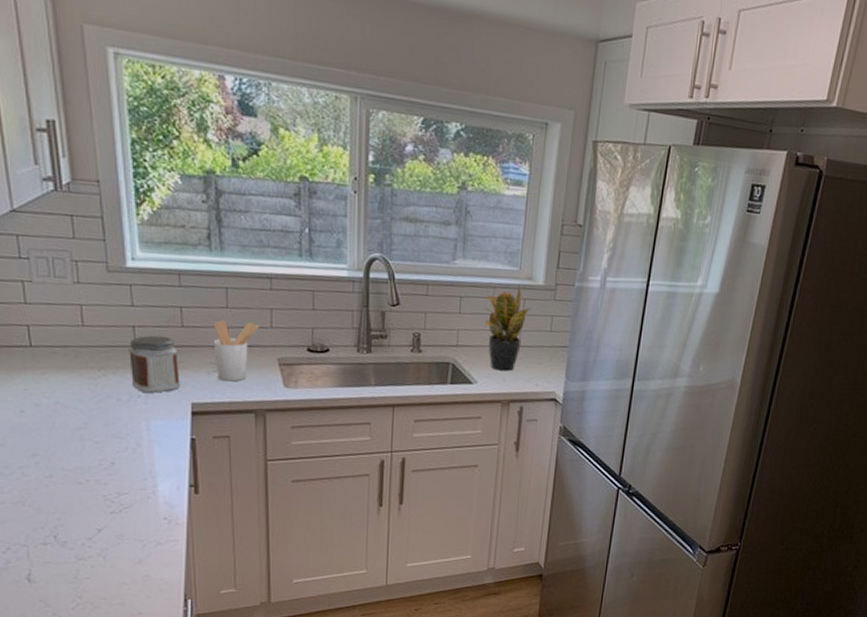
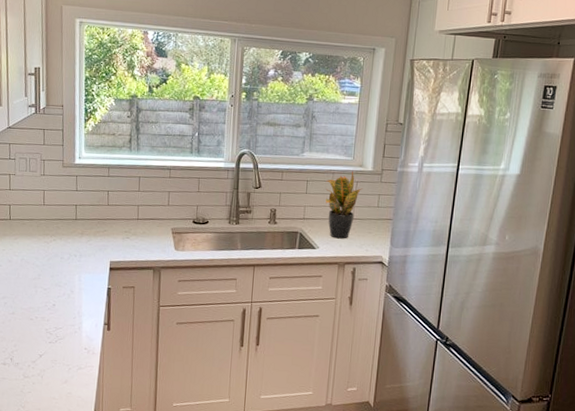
jar: present [129,335,180,393] -> none [71,211,104,253]
utensil holder: present [213,320,260,382] -> none [127,200,160,246]

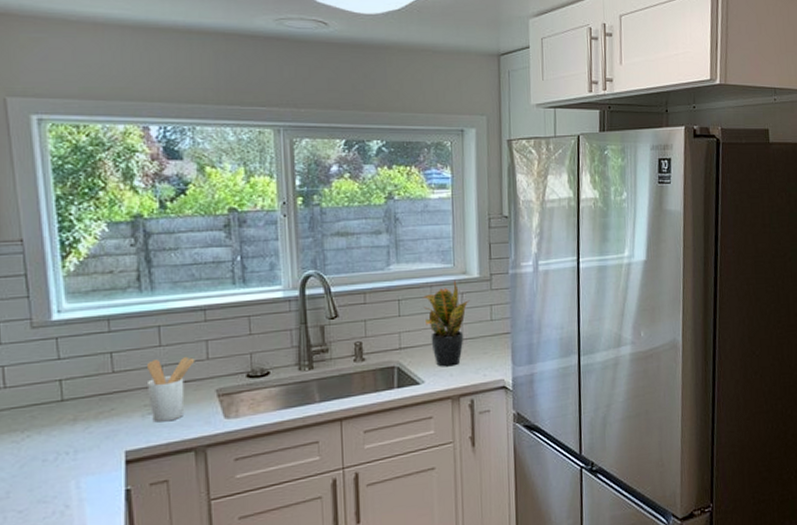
utensil holder: none [127,200,160,246] -> present [146,356,195,422]

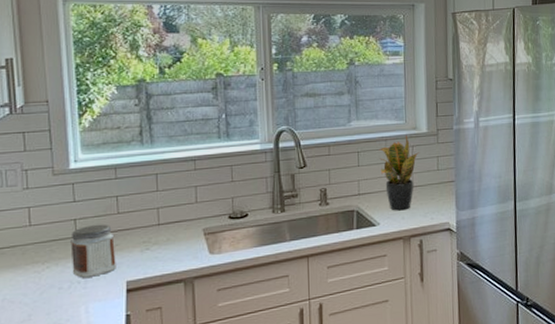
jar: none [55,384,112,448] -> present [70,224,116,278]
utensil holder: present [146,356,195,422] -> none [145,200,186,257]

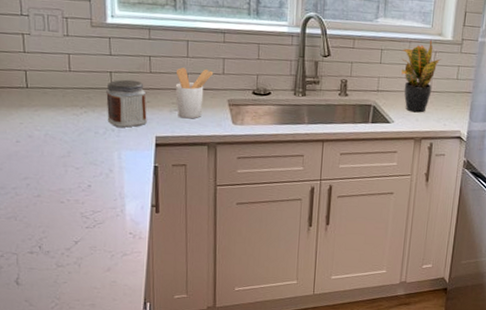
utensil holder: none [145,200,186,257] -> present [175,67,214,119]

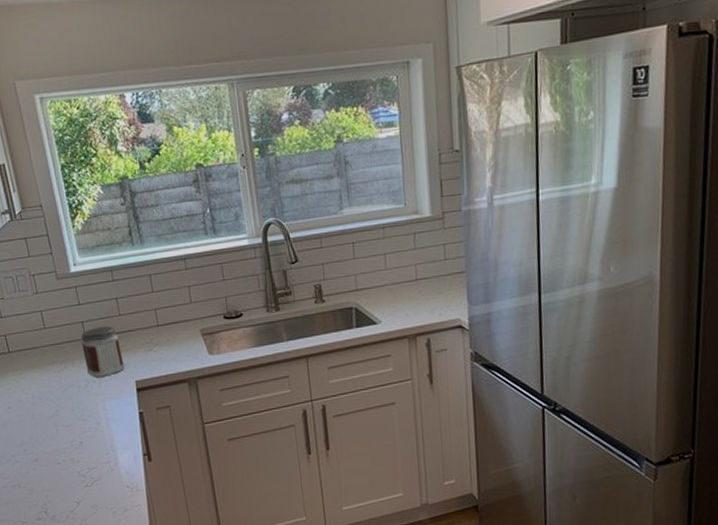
utensil holder: present [175,67,214,119] -> none [143,300,181,357]
potted plant: present [401,40,442,113] -> none [376,221,424,307]

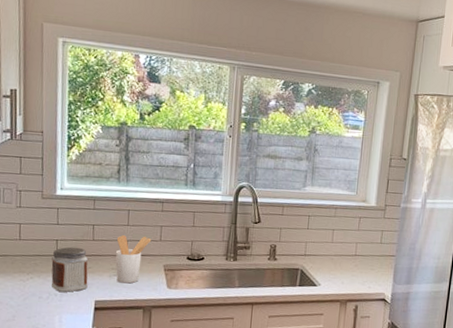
utensil holder: none [143,300,181,357] -> present [115,235,152,284]

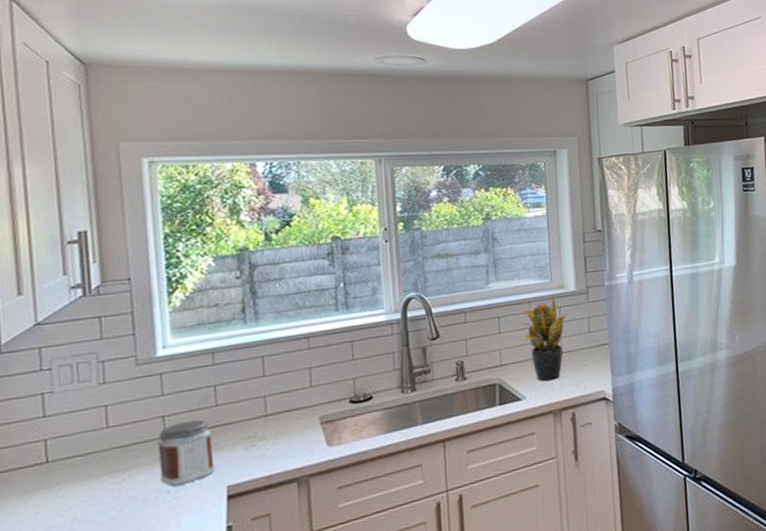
utensil holder: present [115,235,152,284] -> none [249,385,299,454]
potted plant: none [328,206,366,276] -> present [522,295,569,382]

